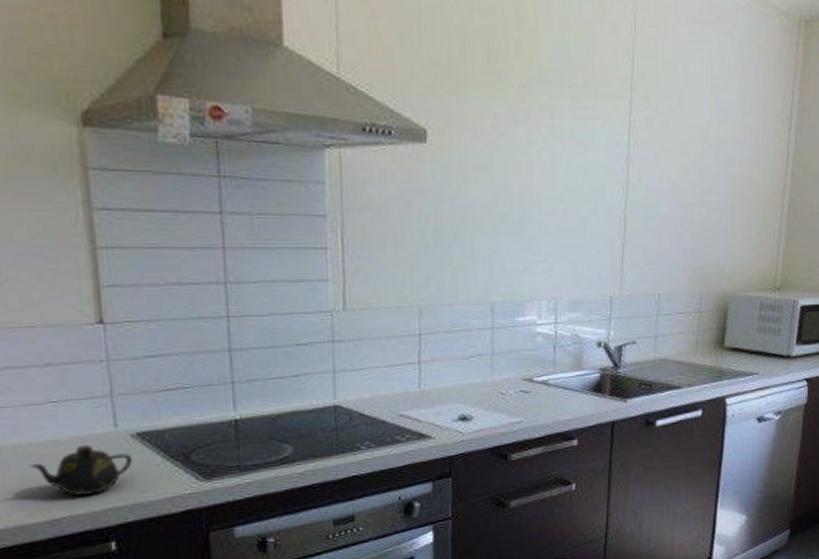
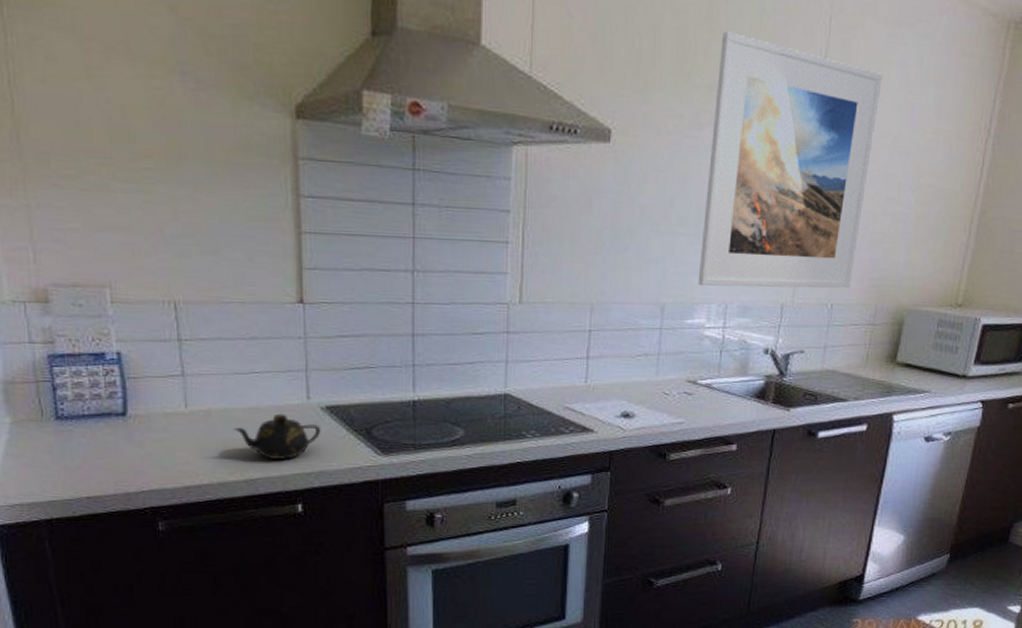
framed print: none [526,30,688,282] -> present [697,31,883,289]

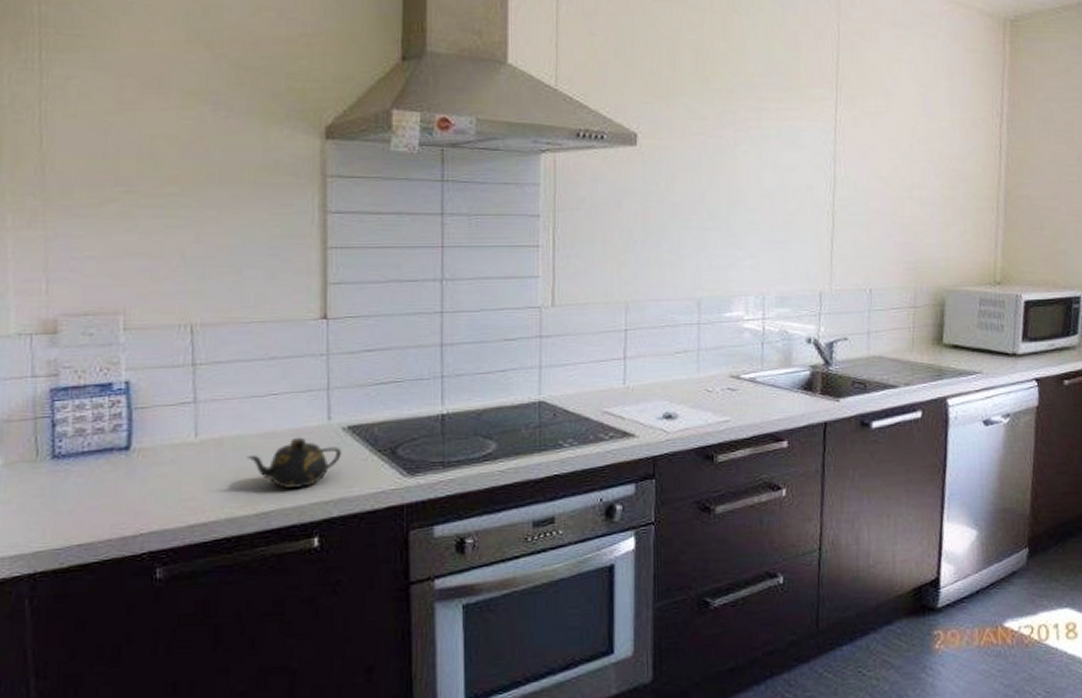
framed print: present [697,31,883,289] -> none [733,41,894,278]

